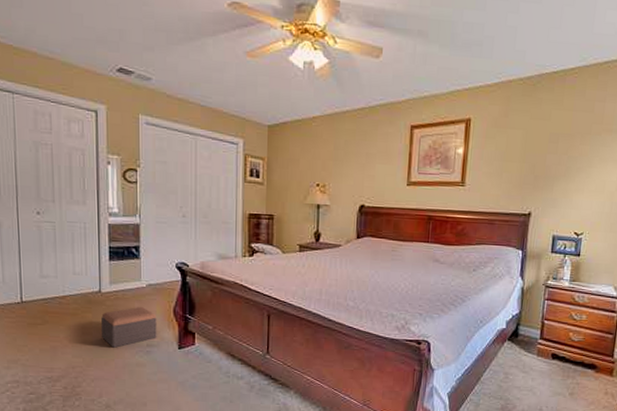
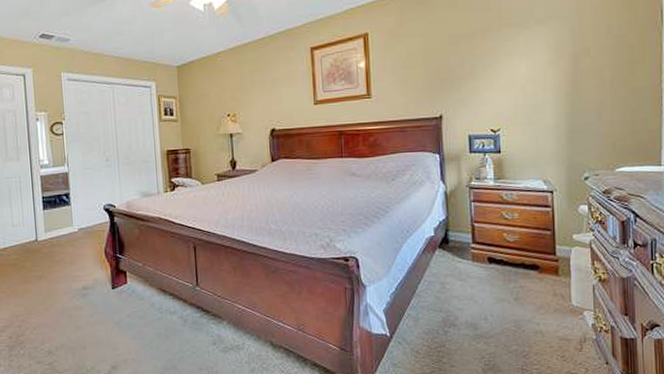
footstool: present [101,306,157,348] -> none [39,250,91,294]

